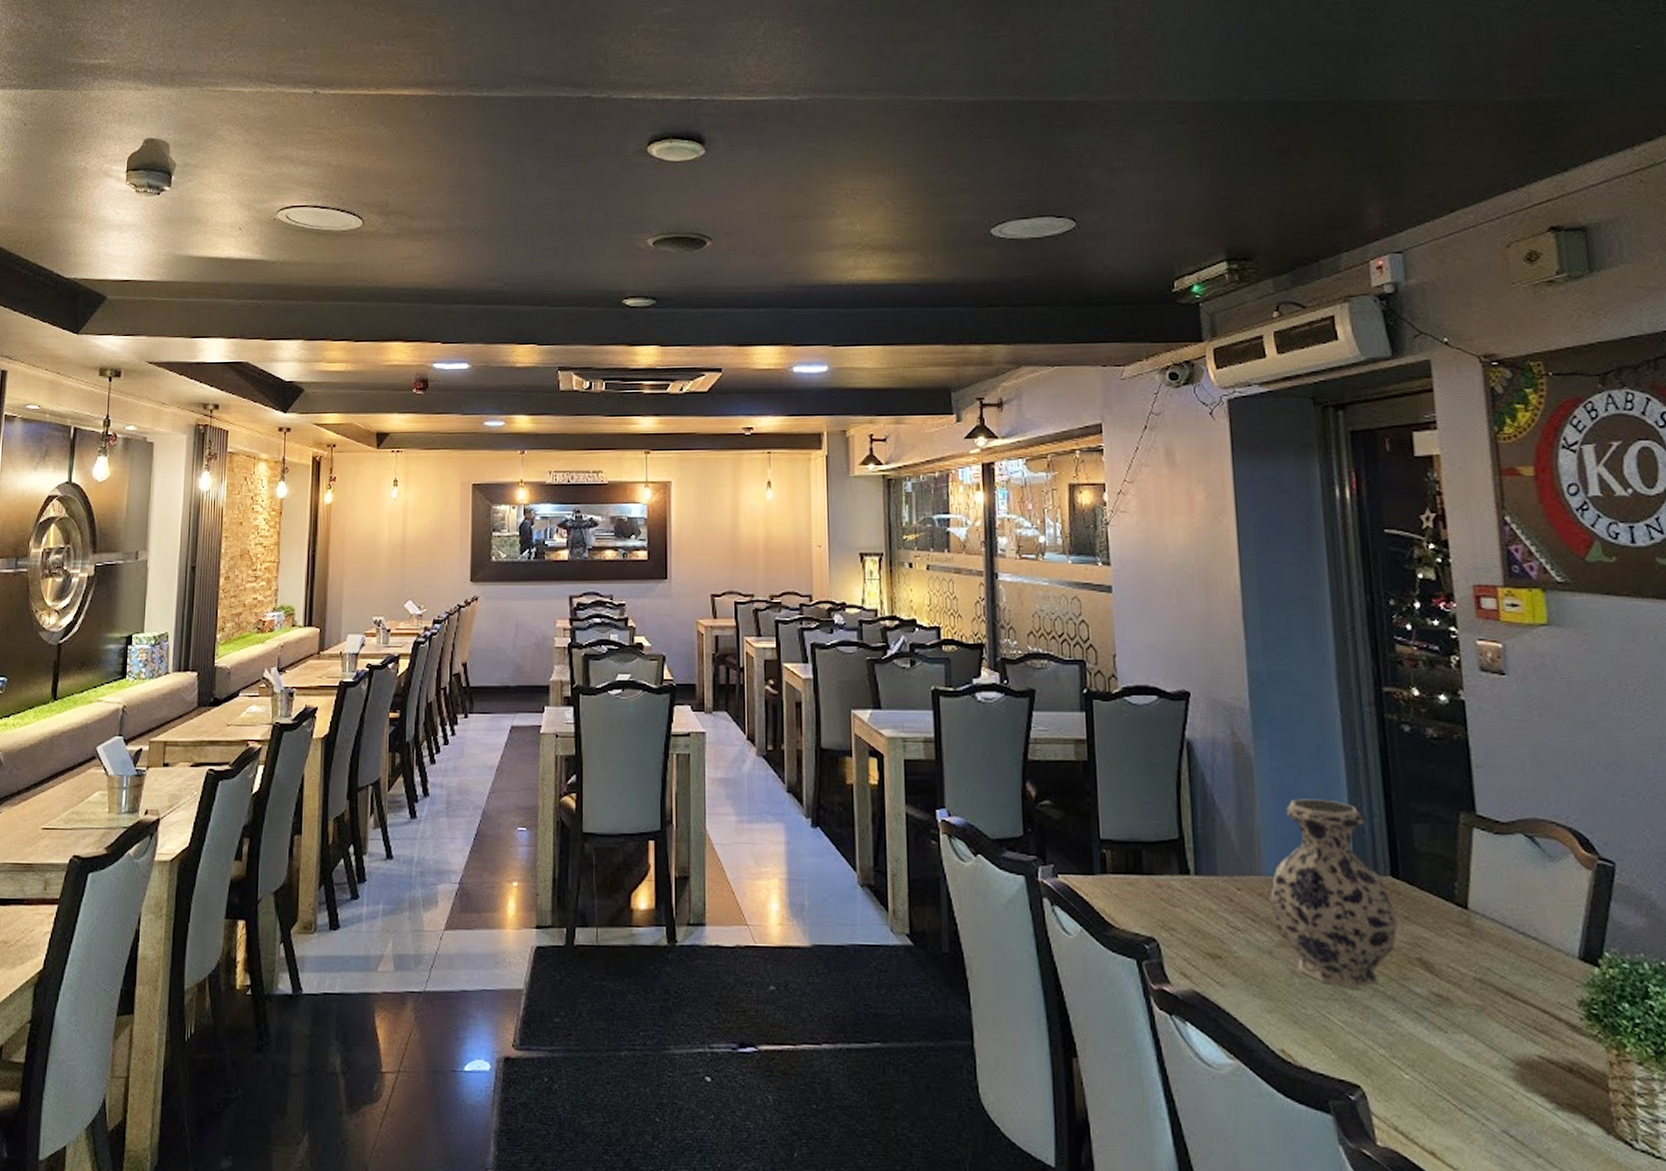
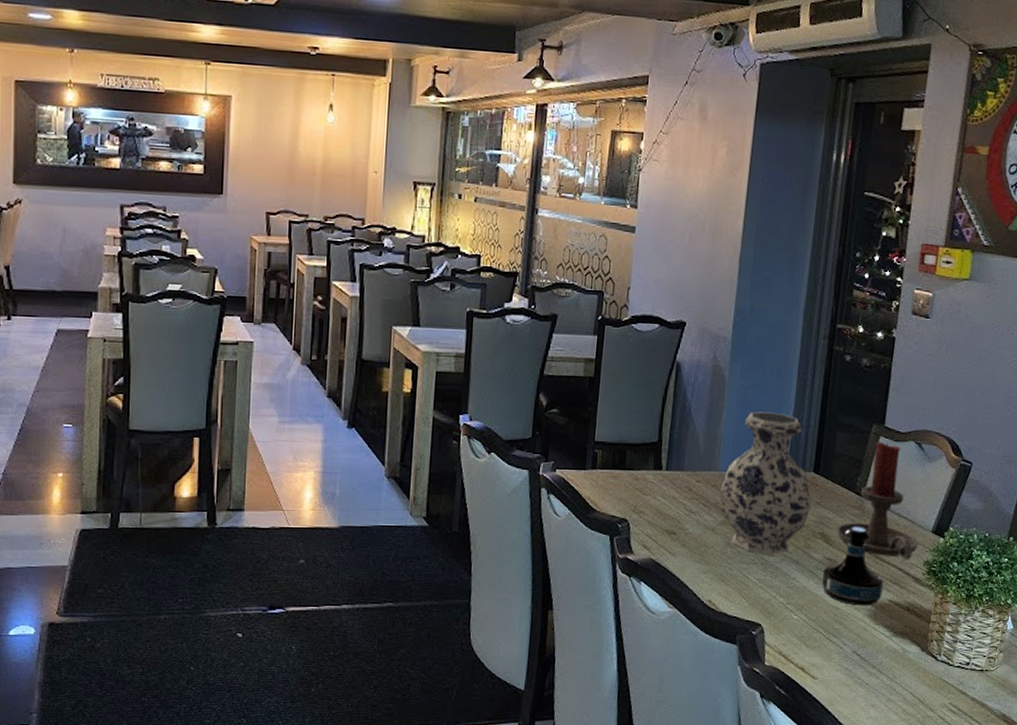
tequila bottle: none [1434,950,1527,1064] -> present [822,526,884,606]
candle holder: none [1439,835,1564,998] -> present [836,442,919,560]

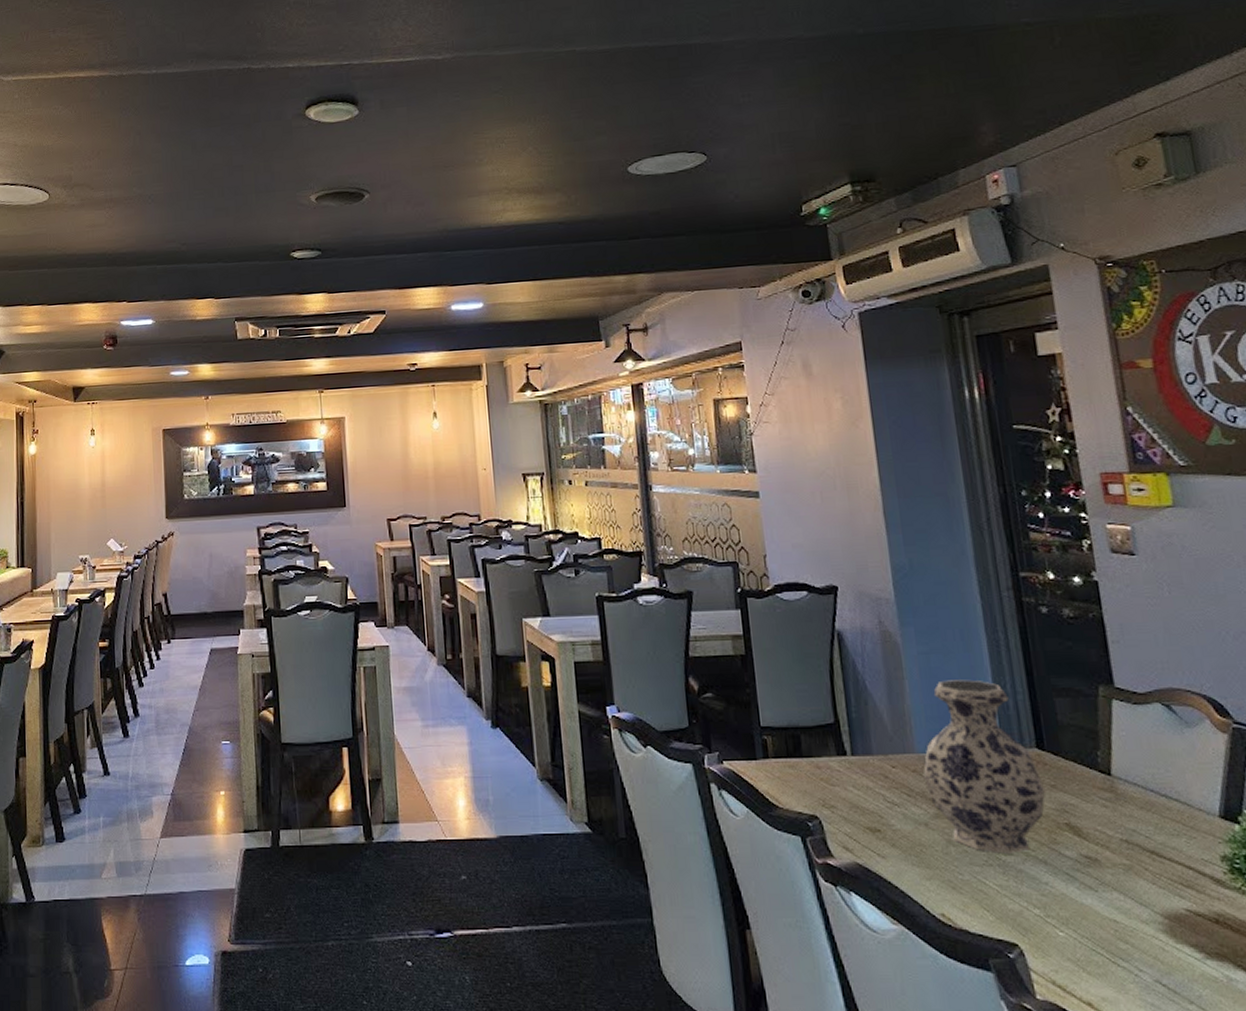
tequila bottle: present [822,526,884,606] -> none [1084,814,1174,918]
candle holder: present [836,442,919,560] -> none [1086,706,1206,855]

